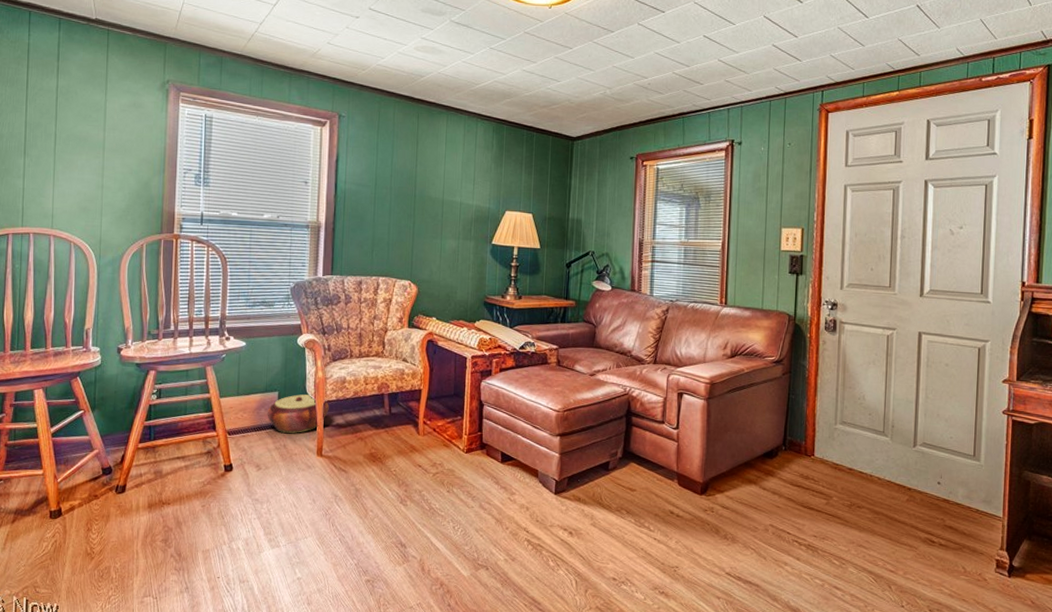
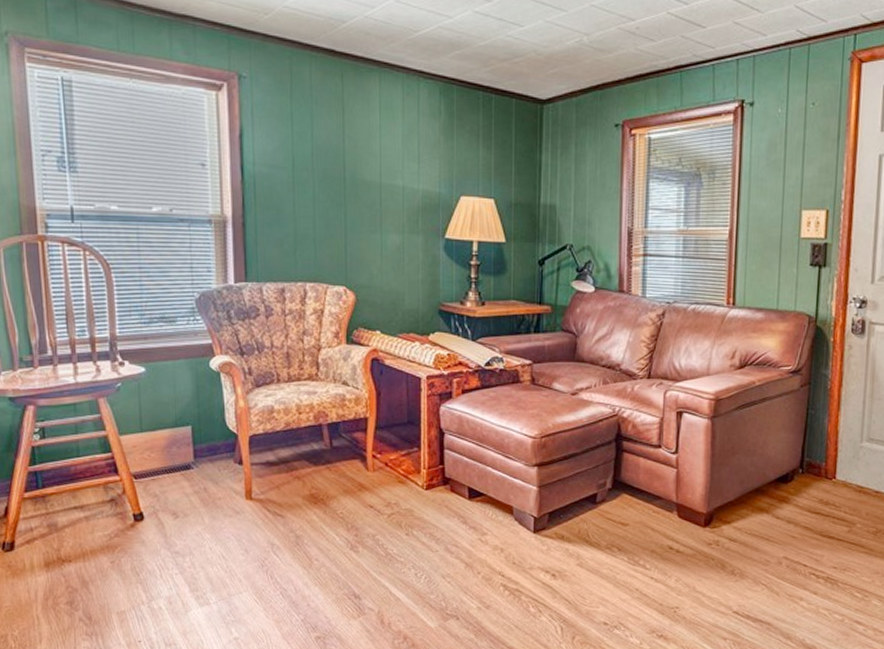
woven basket: present [267,394,329,433] -> none [179,428,256,474]

